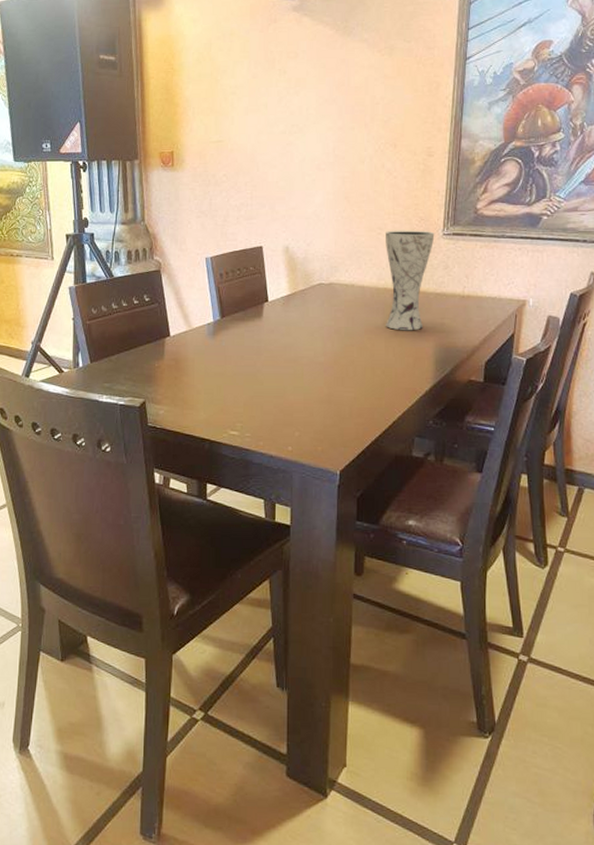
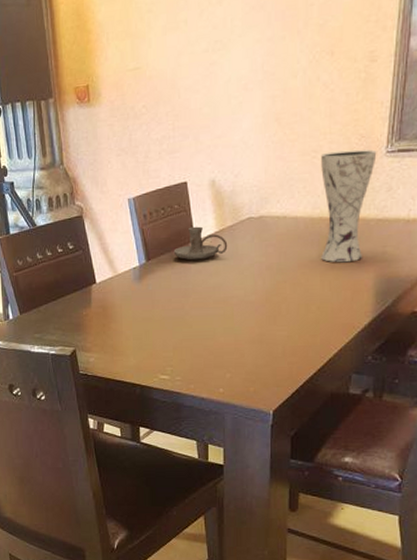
candle holder: none [247,288,299,320] -> present [173,226,228,260]

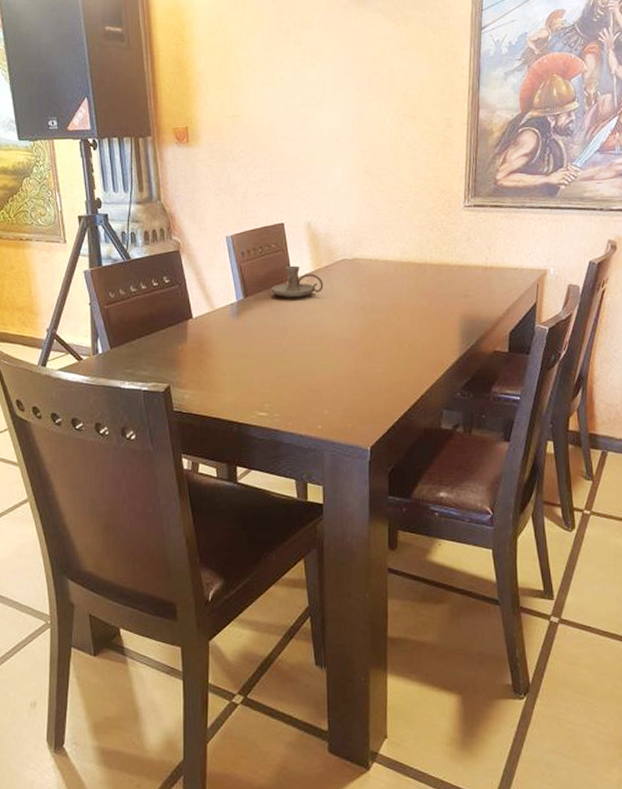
vase: present [321,149,377,263] -> none [407,202,456,304]

